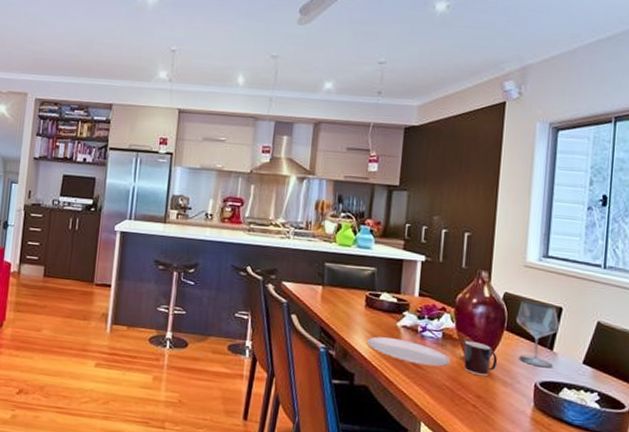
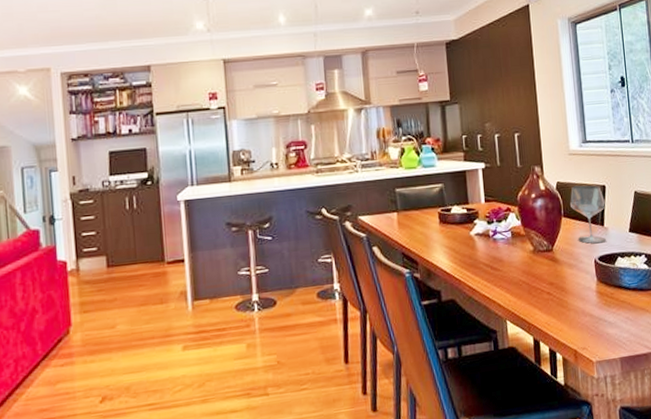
plate: present [366,336,451,367] -> none [446,246,523,268]
mug: present [463,340,497,377] -> none [530,233,561,265]

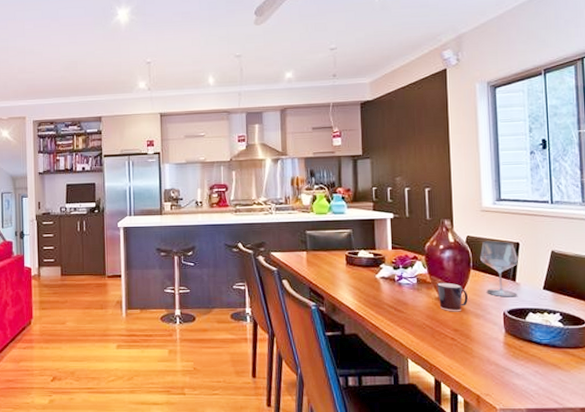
mug: none [530,233,561,265] -> present [436,282,468,312]

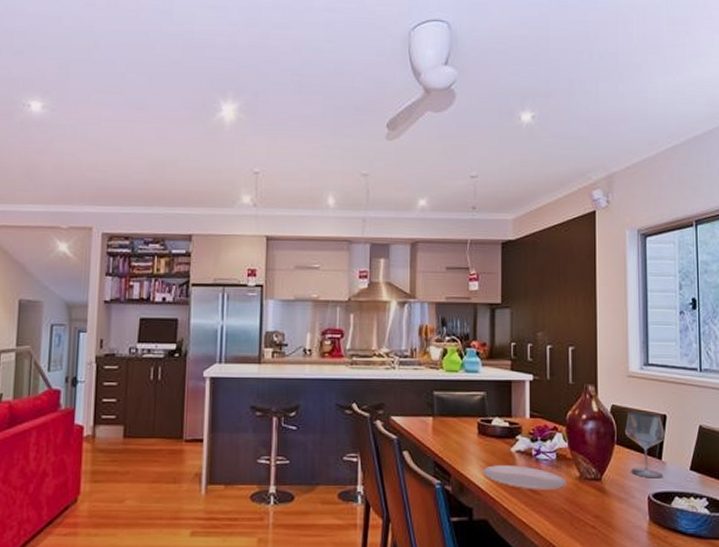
plate: none [351,289,427,309] -> present [482,465,567,491]
mug: present [436,282,468,312] -> none [577,459,611,495]

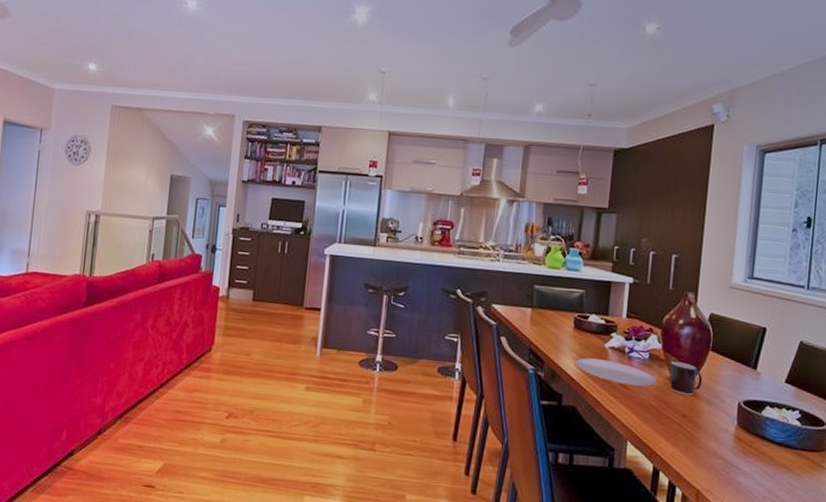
mug: none [577,459,611,495] -> present [669,361,702,396]
wine glass: present [625,411,666,479] -> none [722,321,764,388]

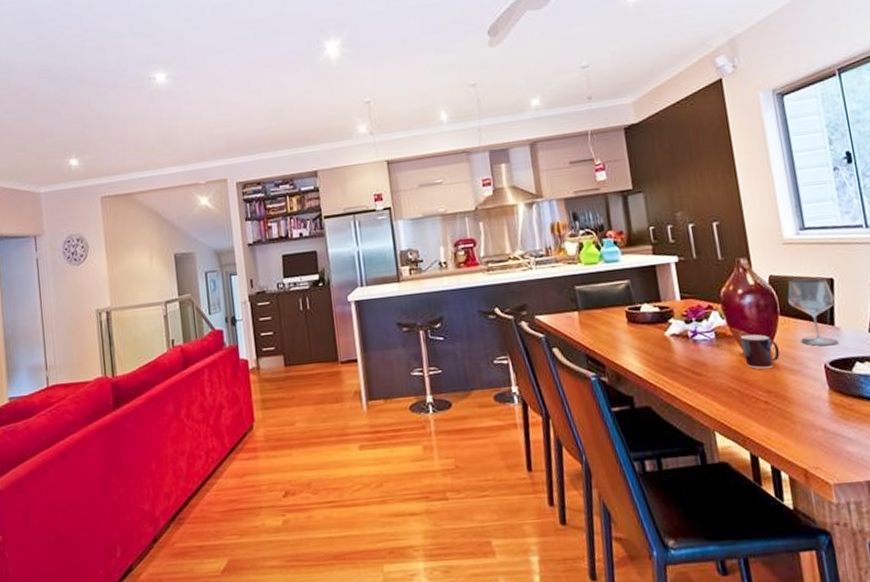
plate: present [575,358,657,387] -> none [638,348,731,372]
wine glass: none [722,321,764,388] -> present [787,278,839,346]

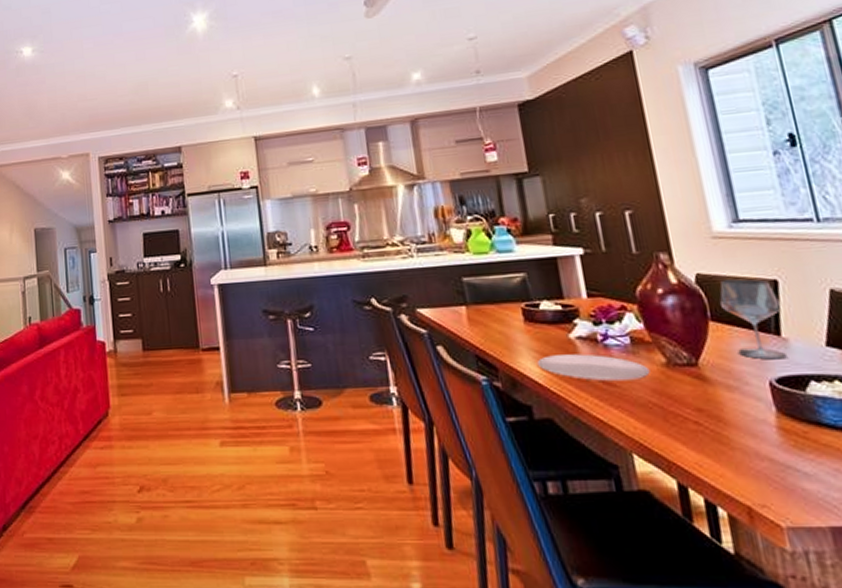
plate: none [638,348,731,372] -> present [537,354,650,382]
mug: present [738,334,780,370] -> none [659,341,712,384]

